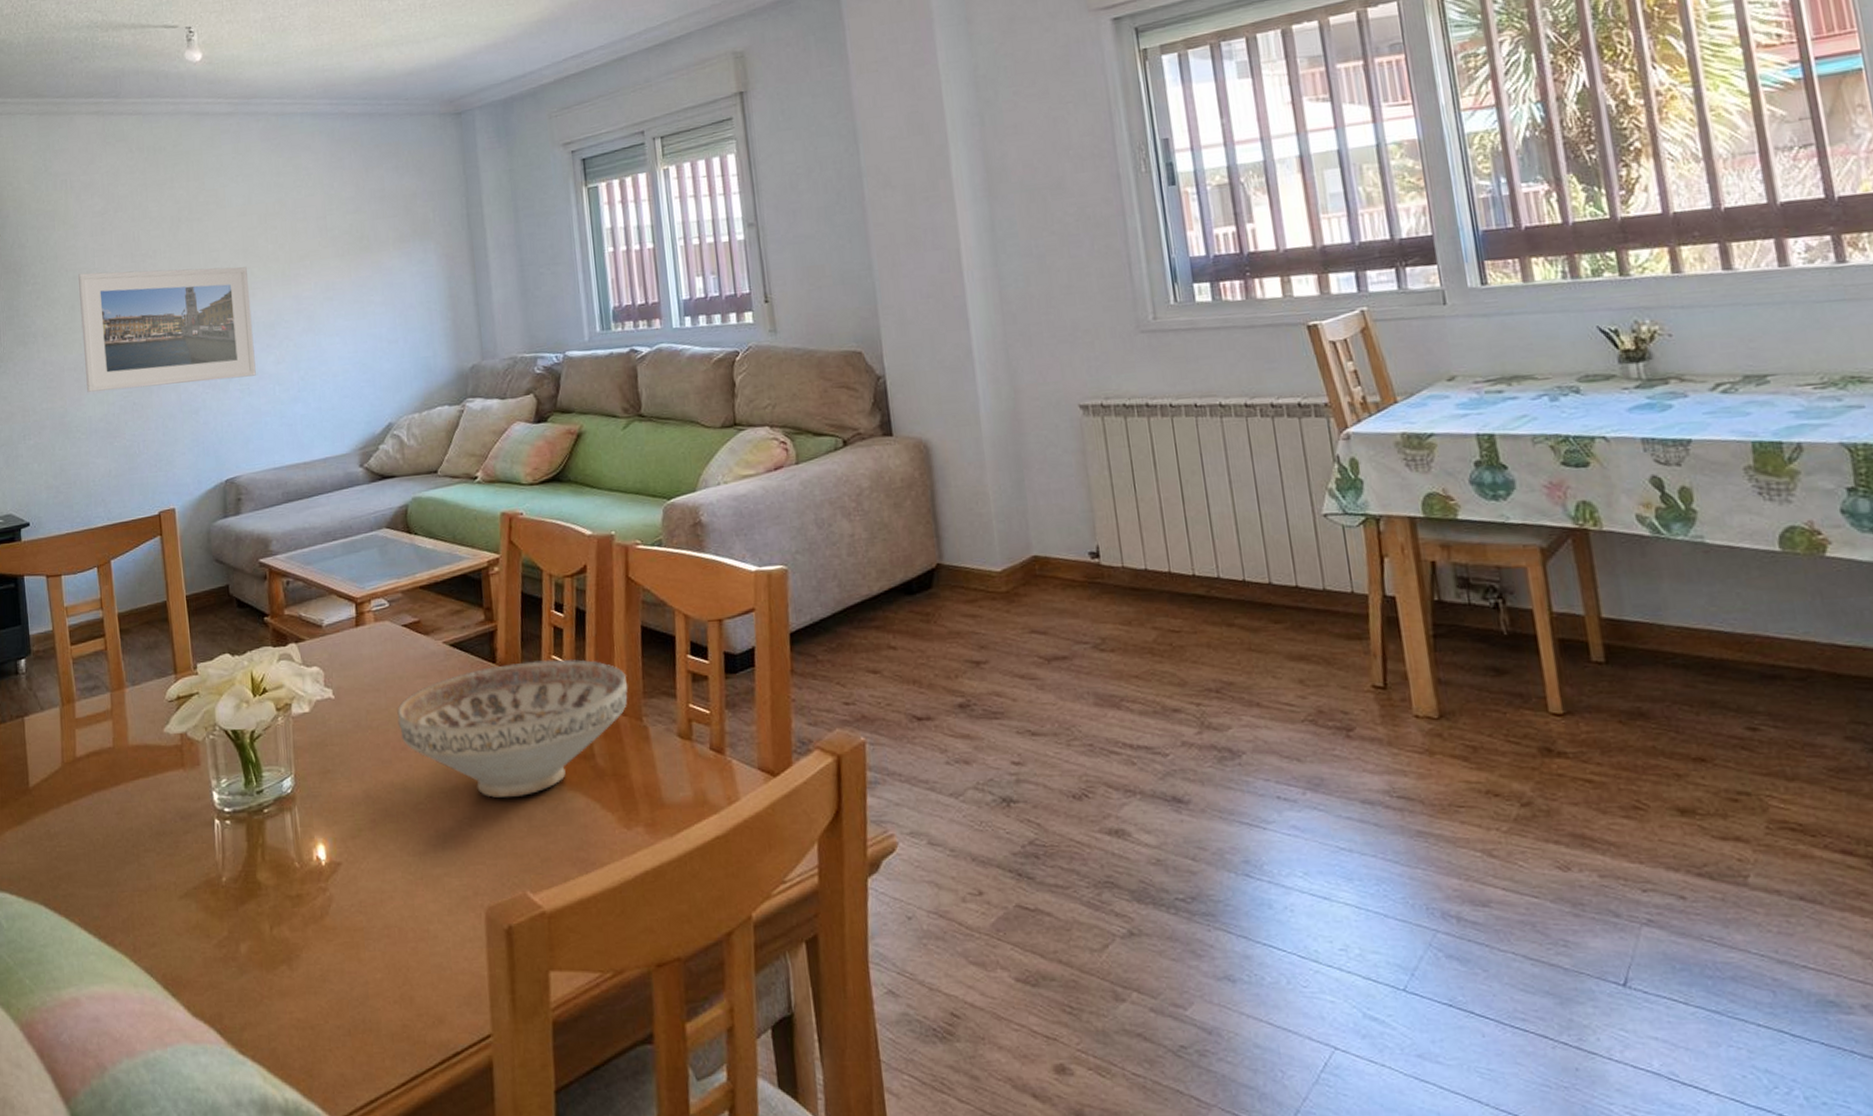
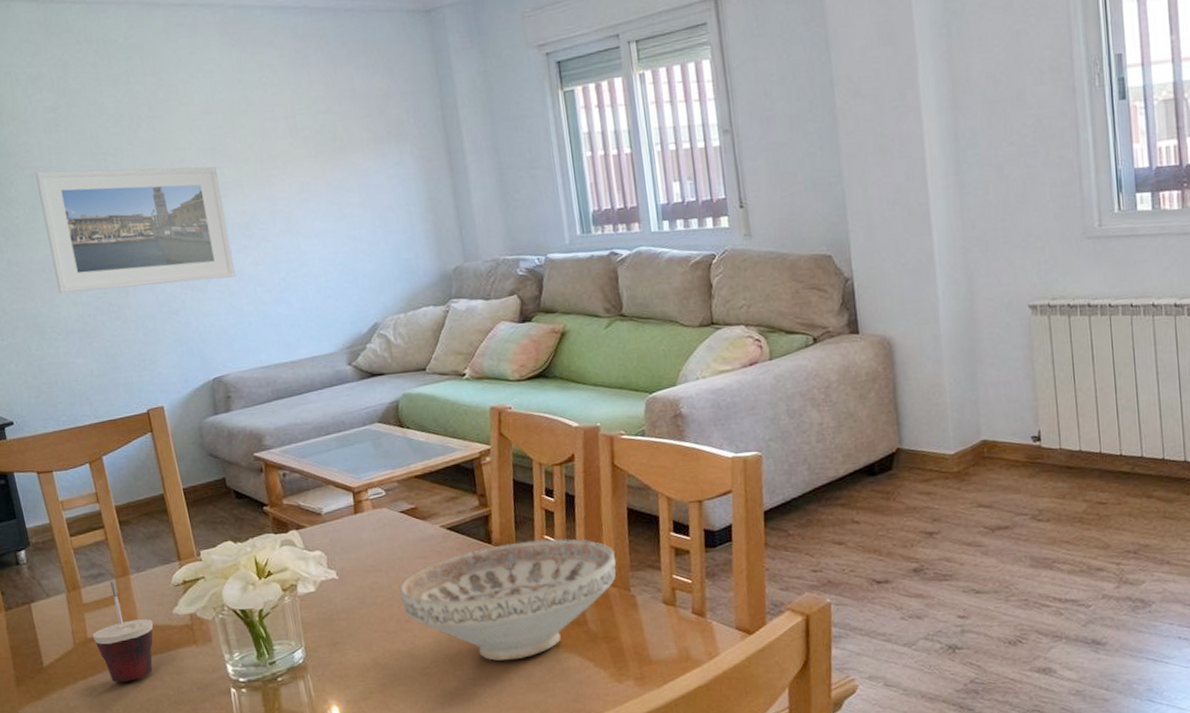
cup: none [81,694,143,809] -> present [92,581,154,683]

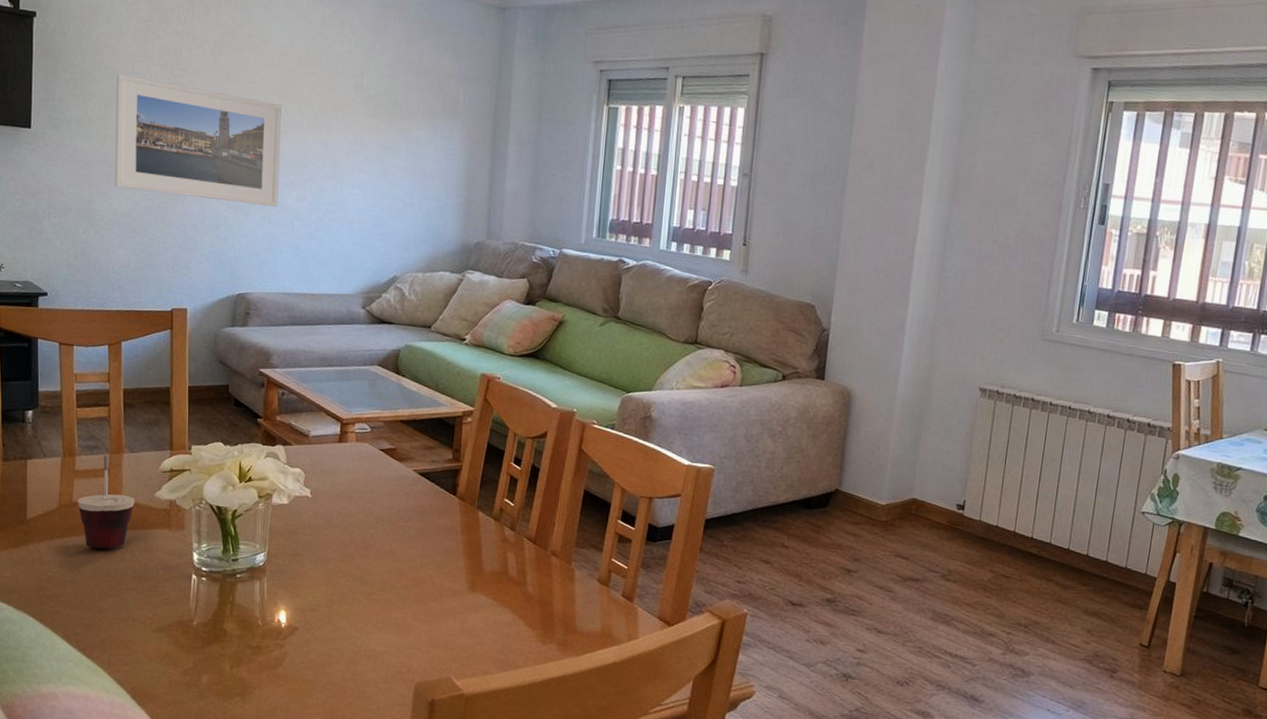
decorative bowl: present [399,538,617,662] -> none [364,498,565,604]

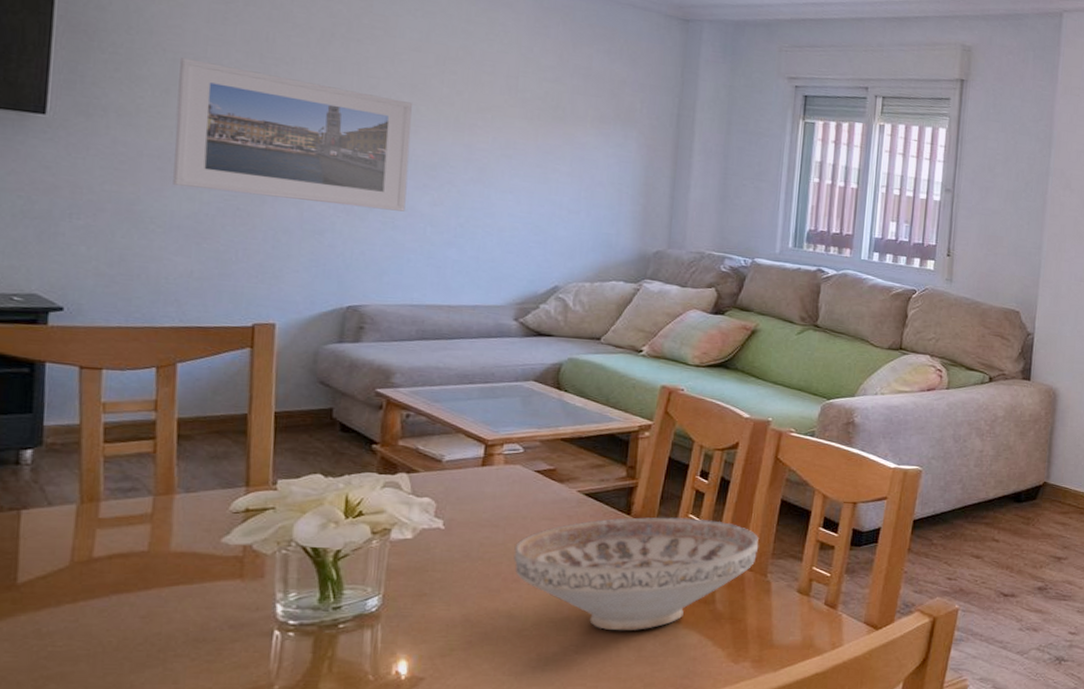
cup: present [77,455,135,549] -> none [100,497,191,612]
decorative bowl: none [364,498,565,604] -> present [513,517,759,631]

